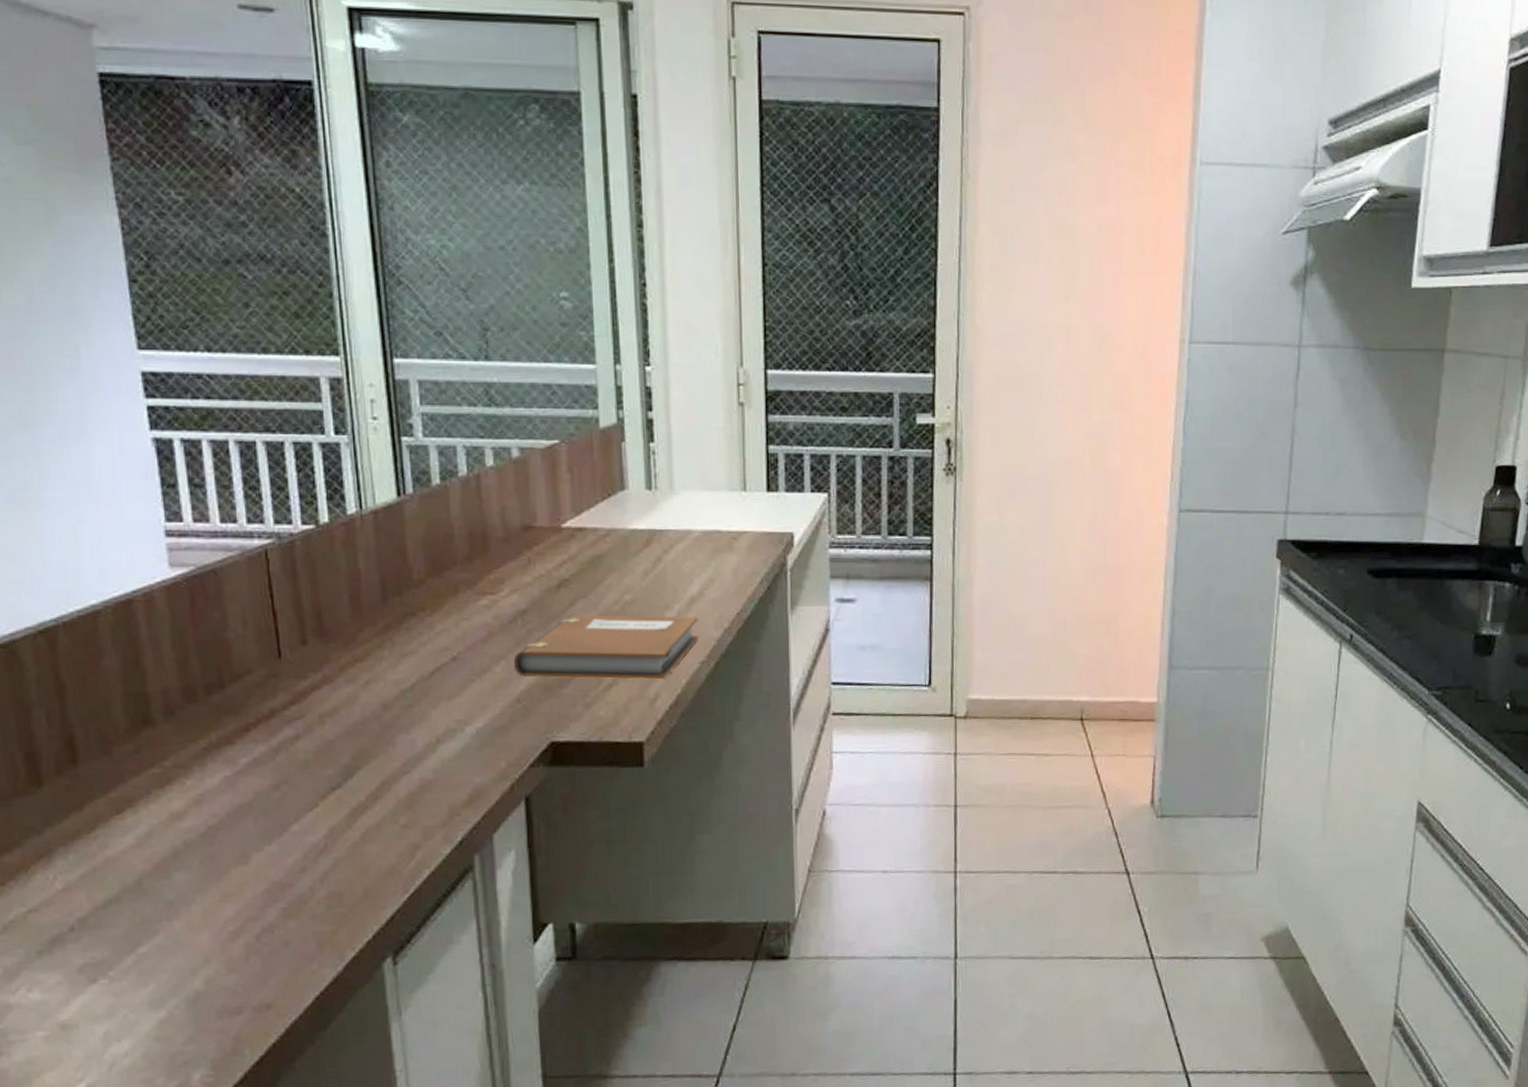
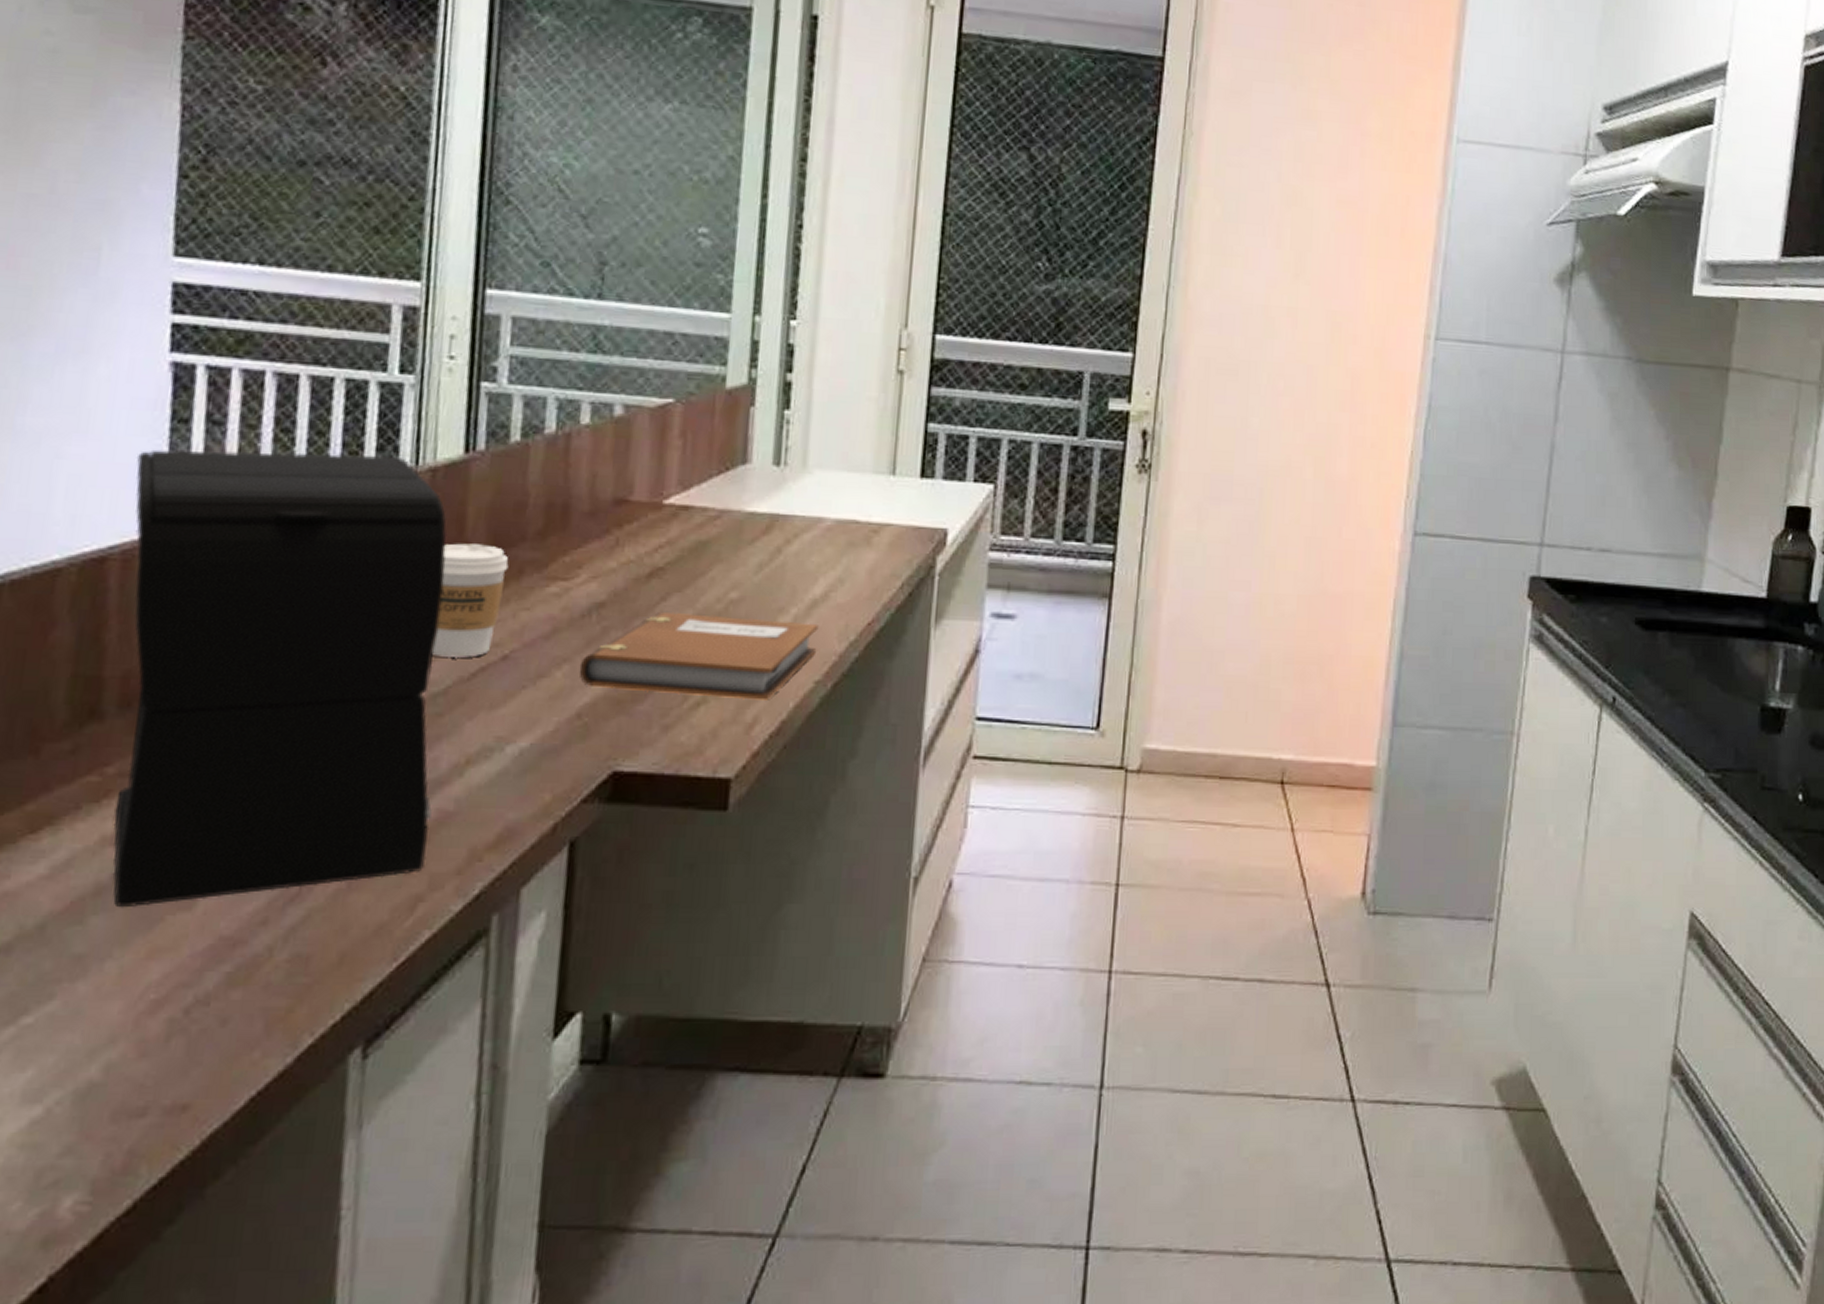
coffee maker: none [140,503,418,866] -> present [112,449,448,908]
coffee cup: none [393,570,446,661] -> present [431,543,509,658]

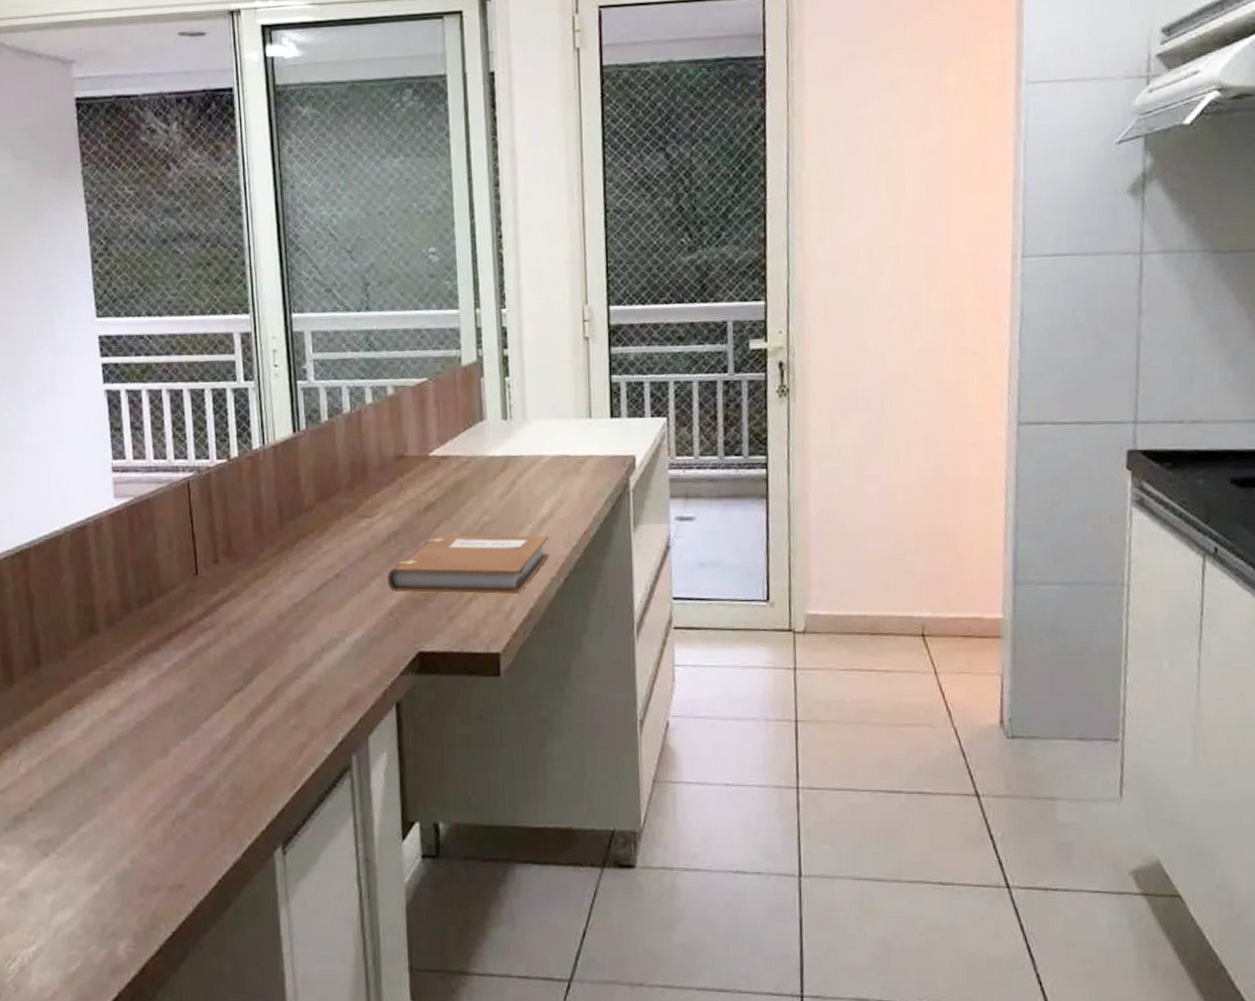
coffee maker: present [112,449,448,908] -> none [93,439,305,757]
coffee cup: present [431,543,509,658] -> none [289,496,332,578]

